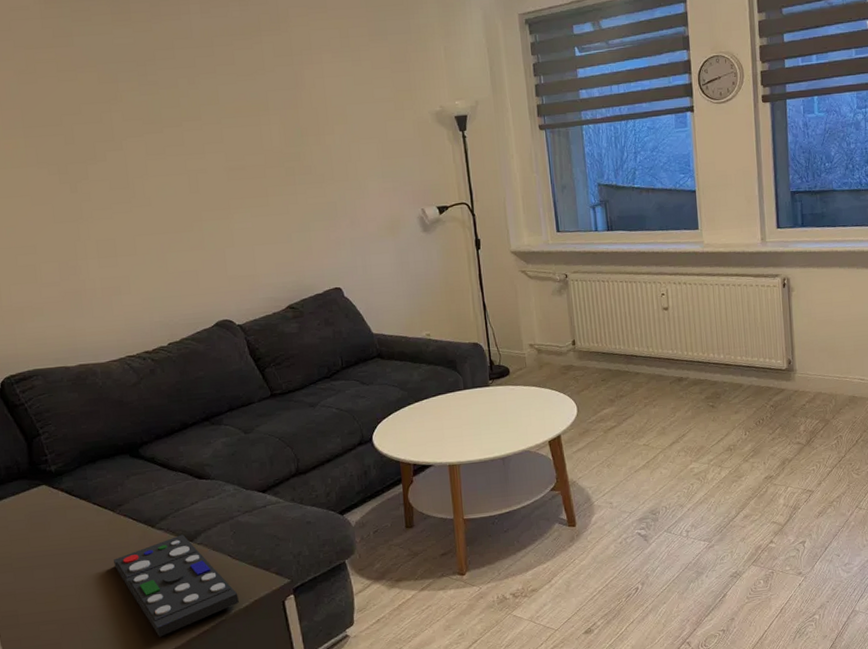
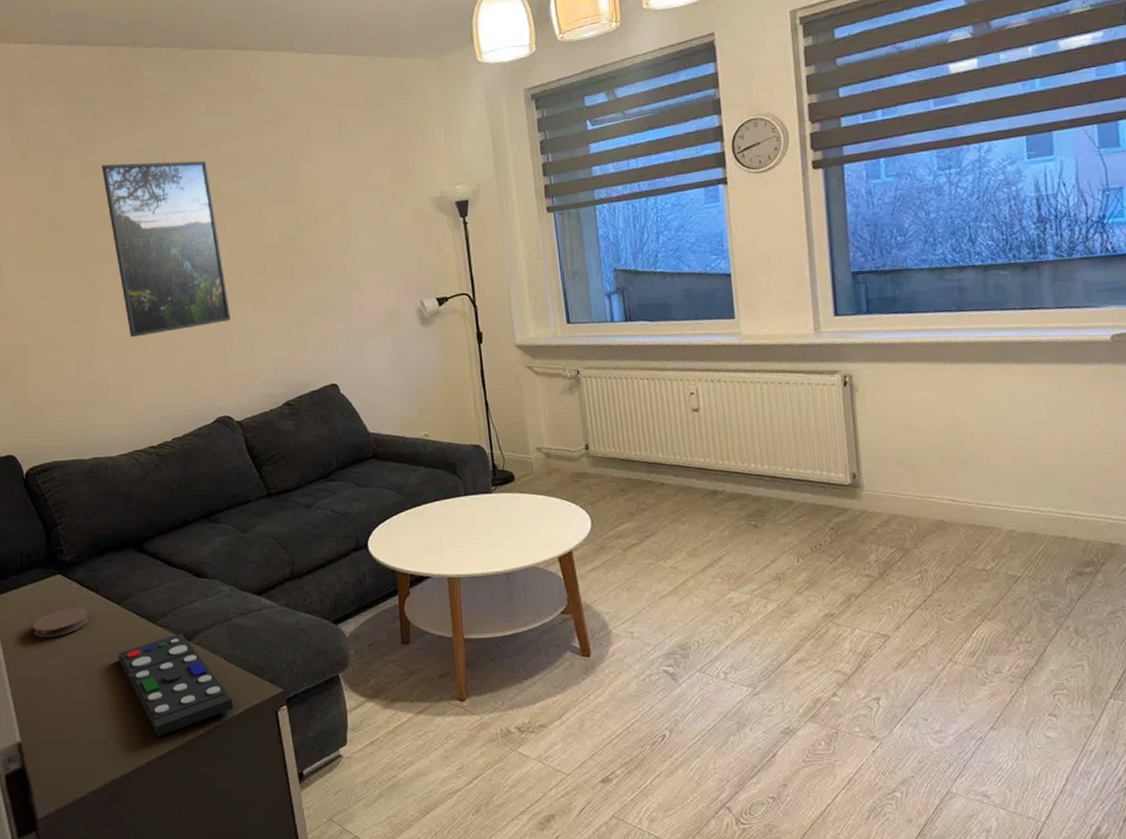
coaster: none [14,517,79,551] -> present [33,607,89,638]
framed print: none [82,59,230,241] -> present [102,160,231,338]

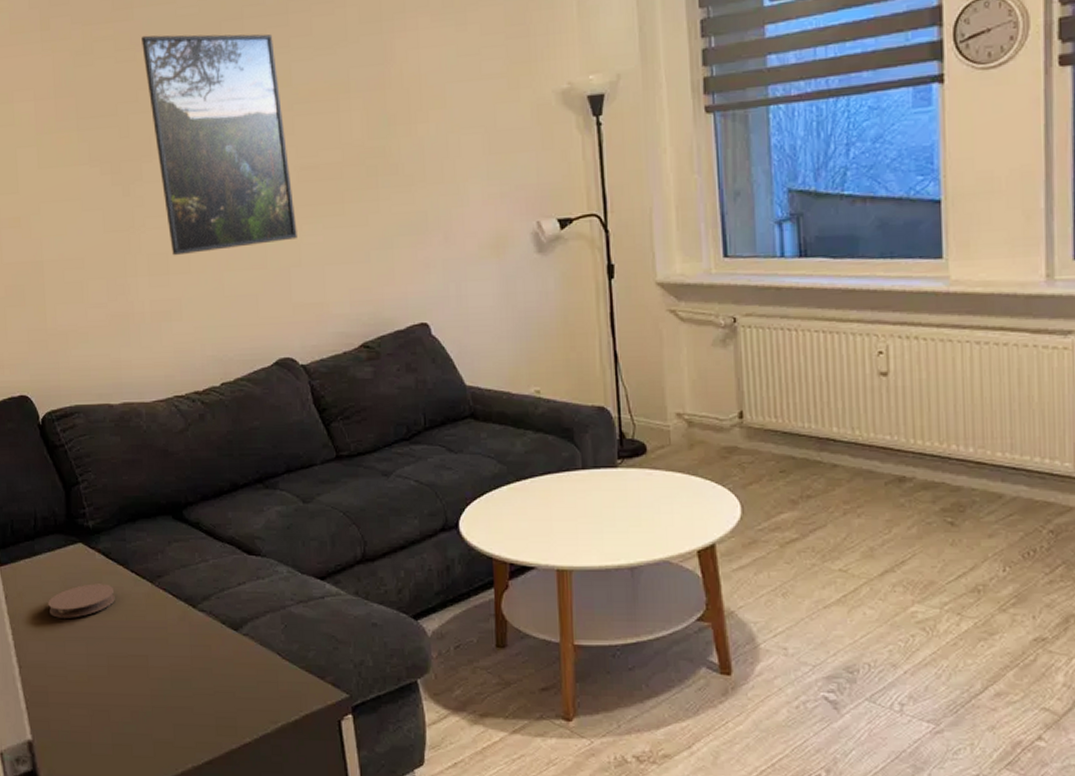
remote control: present [118,633,233,736] -> none [150,621,287,743]

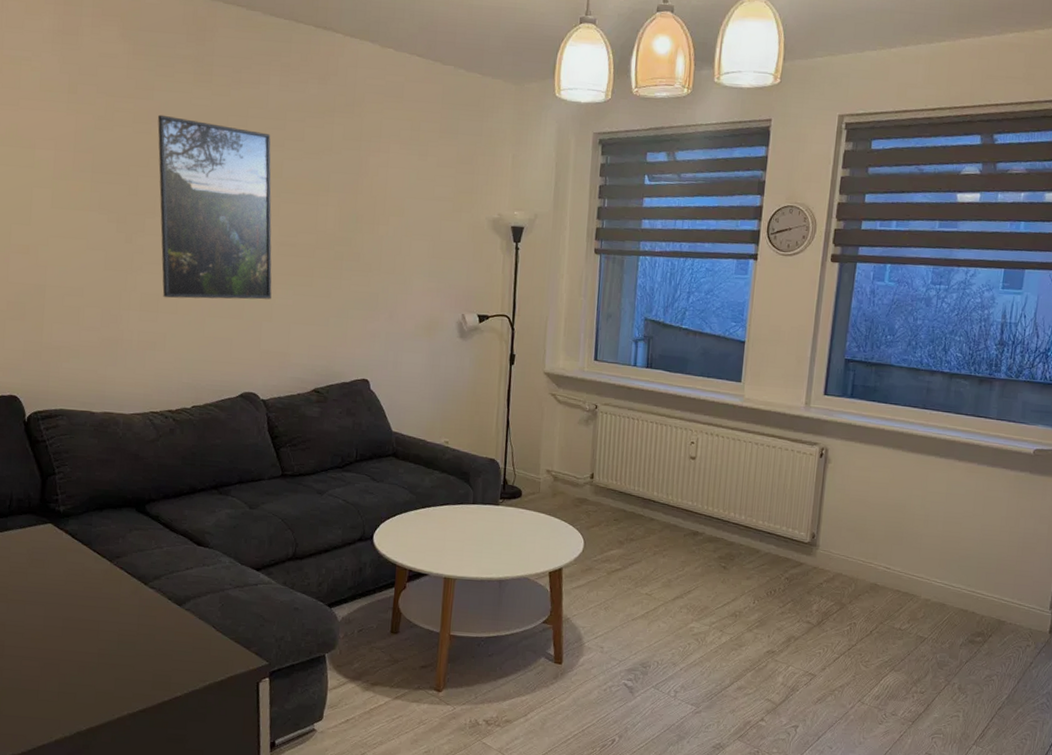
coaster: present [48,584,115,618] -> none [14,558,77,586]

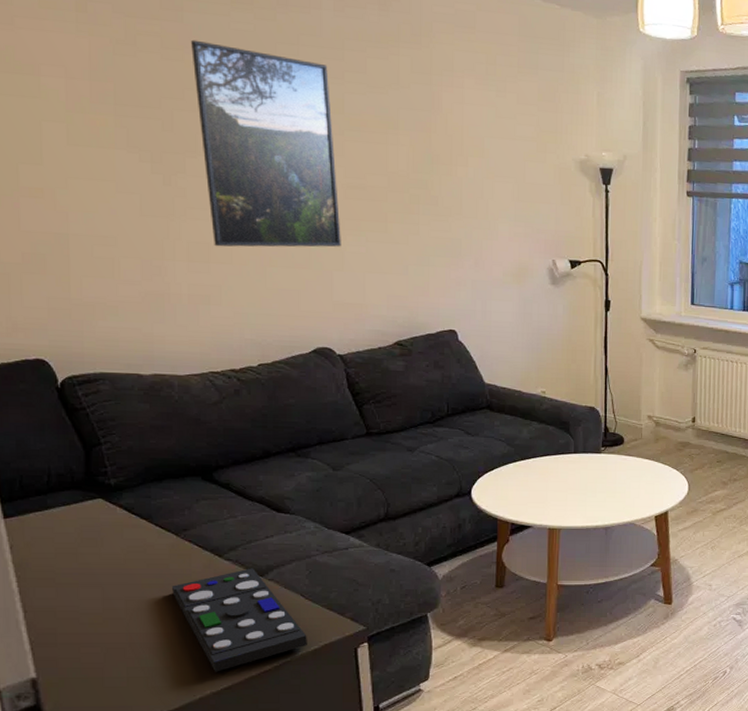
remote control: none [103,597,216,694] -> present [172,568,307,672]

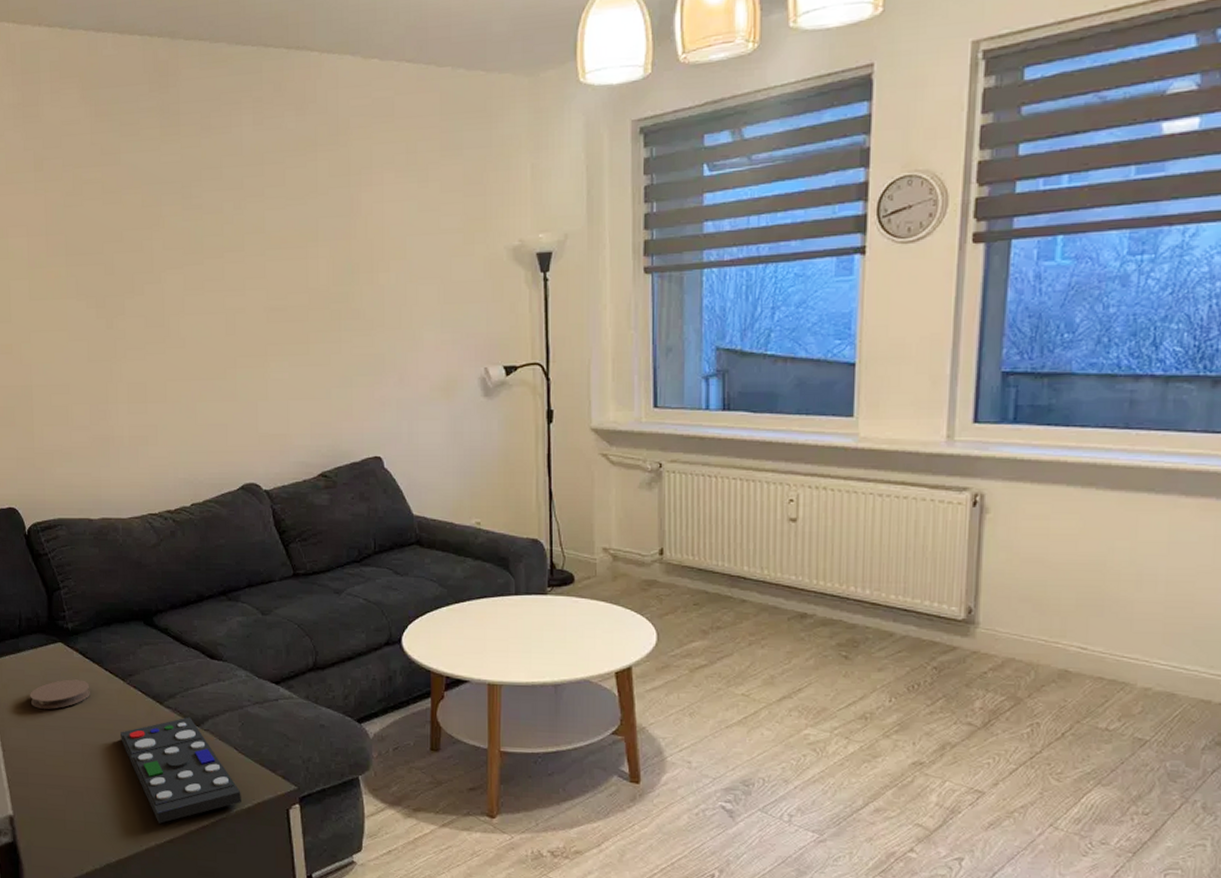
coaster: none [60,535,136,567] -> present [30,679,90,709]
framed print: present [191,39,341,247] -> none [127,179,265,386]

